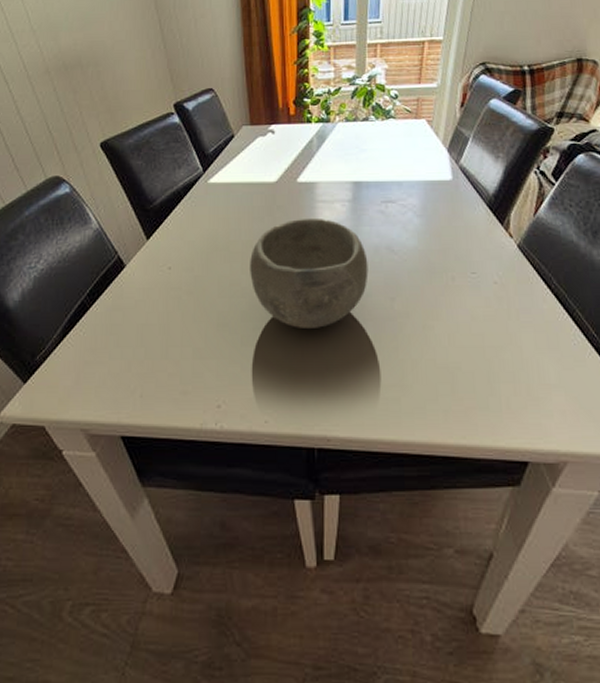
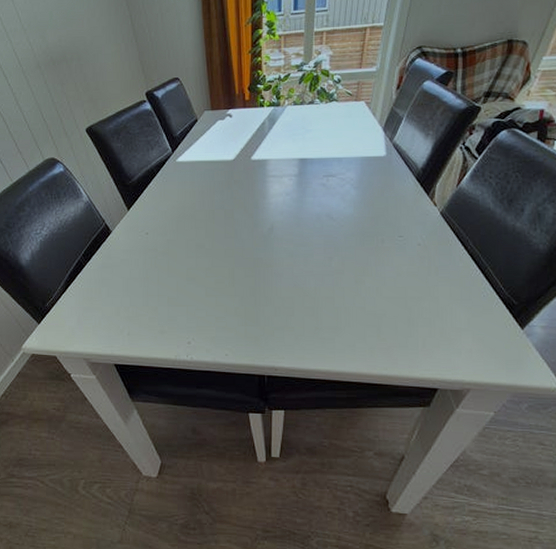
bowl: present [250,218,369,328] -> none [212,190,311,282]

